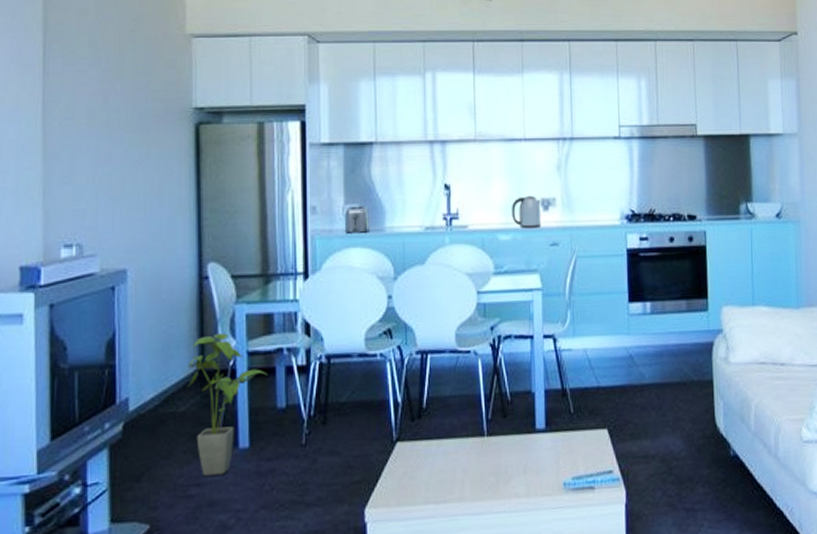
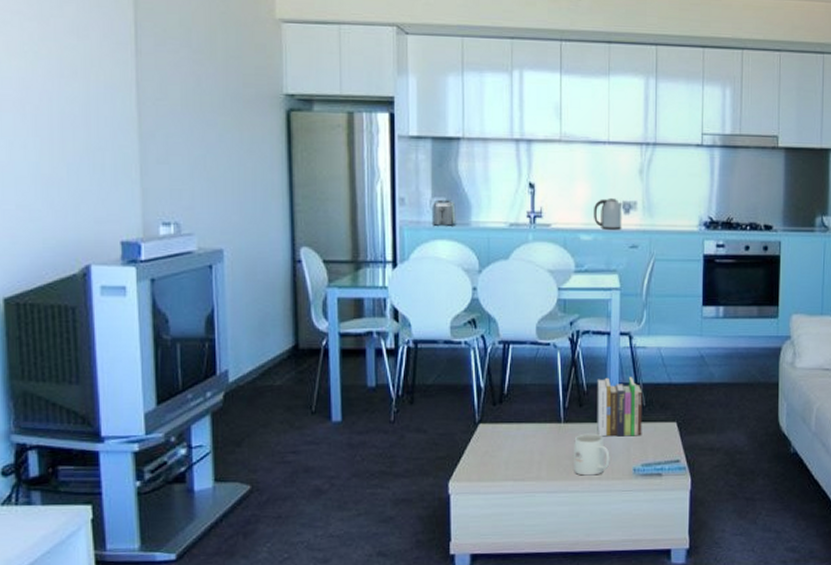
house plant: present [187,333,267,476] -> none [283,314,358,445]
mug: none [497,446,538,494] -> present [573,433,610,476]
books: none [521,382,571,450] -> present [597,377,643,437]

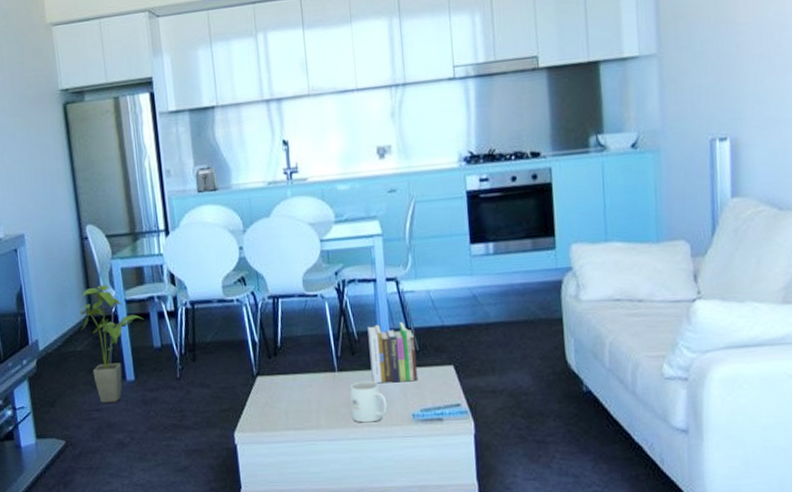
house plant: none [283,314,358,445] -> present [80,284,143,403]
kettle: present [594,197,622,231] -> none [348,144,379,178]

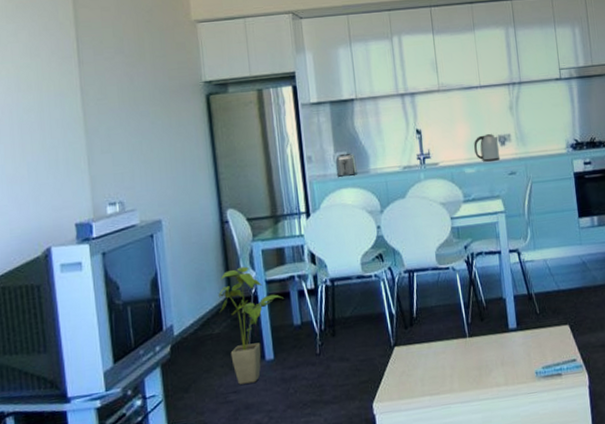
kettle: none [348,144,379,178] -> present [474,133,501,162]
mug: present [349,380,388,423] -> none [479,343,514,384]
books: present [367,322,418,384] -> none [494,289,540,346]

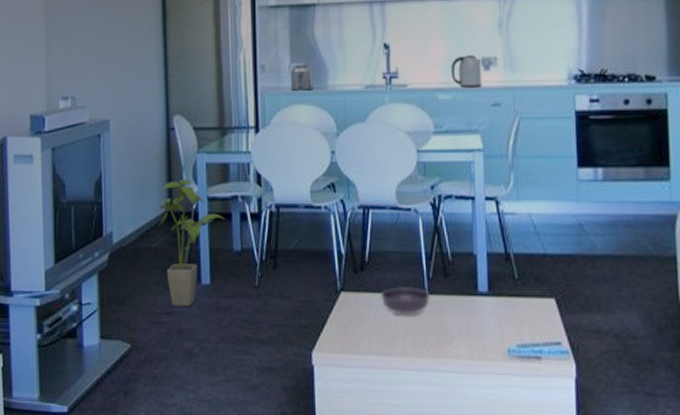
bowl: none [428,333,470,359] -> present [380,287,429,316]

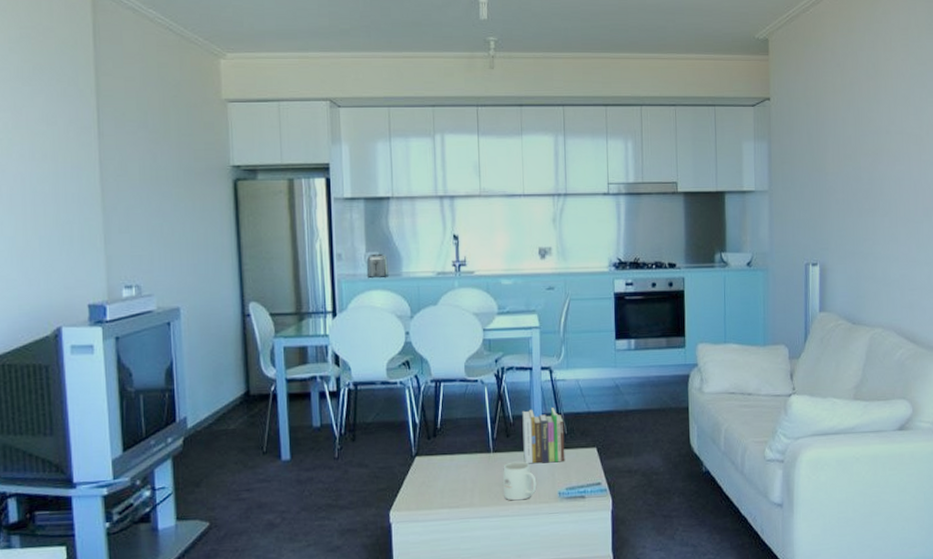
house plant: present [158,179,225,307] -> none [236,363,304,483]
bowl: present [380,287,429,316] -> none [451,447,494,473]
mug: none [439,307,481,354] -> present [502,461,537,501]
kettle: present [451,54,483,89] -> none [513,245,539,275]
books: none [463,246,516,313] -> present [522,408,565,464]

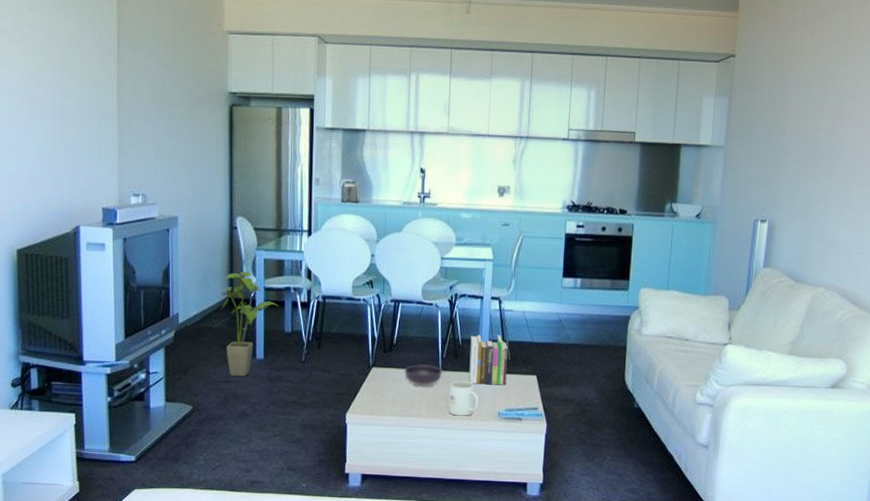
house plant: none [236,363,304,483] -> present [220,271,279,377]
bowl: none [451,447,494,473] -> present [404,364,442,387]

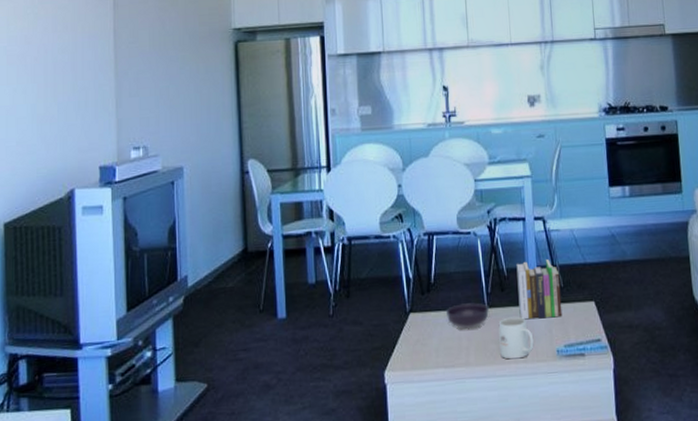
house plant: present [220,271,279,377] -> none [234,219,299,342]
toaster: present [340,180,360,204] -> none [359,107,381,133]

